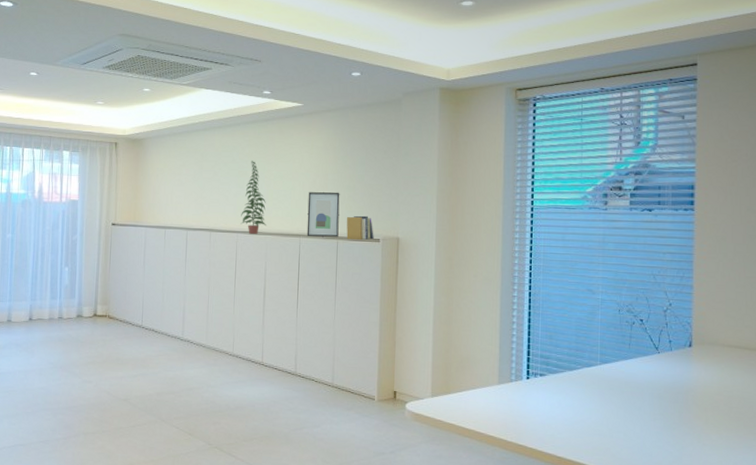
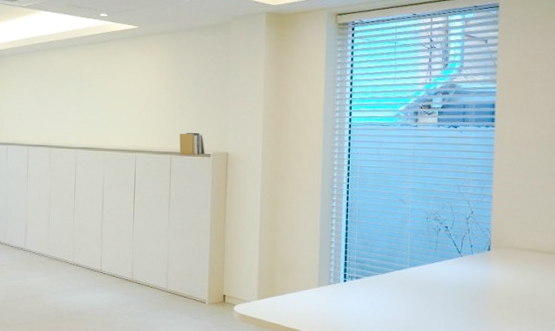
plant: present [240,161,266,235] -> none [79,80,104,151]
picture frame: present [306,191,340,238] -> none [142,109,173,153]

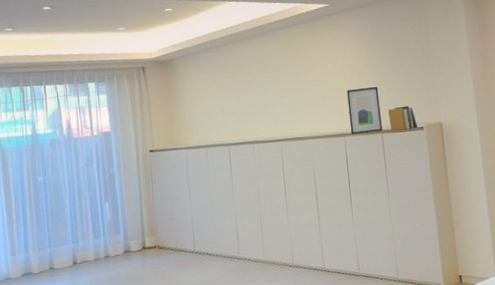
picture frame: none [142,109,173,153] -> present [346,86,383,134]

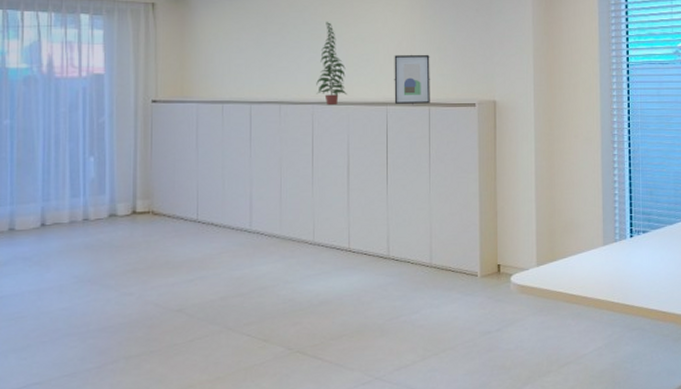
plant: none [282,67,309,141] -> present [316,22,347,106]
books: present [388,105,418,132] -> none [439,79,469,106]

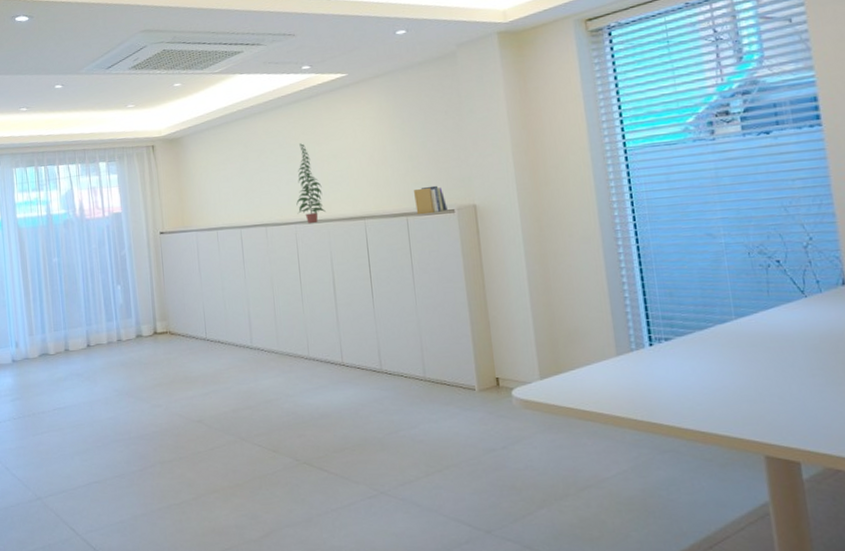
picture frame: present [394,54,430,105] -> none [367,164,407,217]
books: none [439,79,469,106] -> present [414,185,448,215]

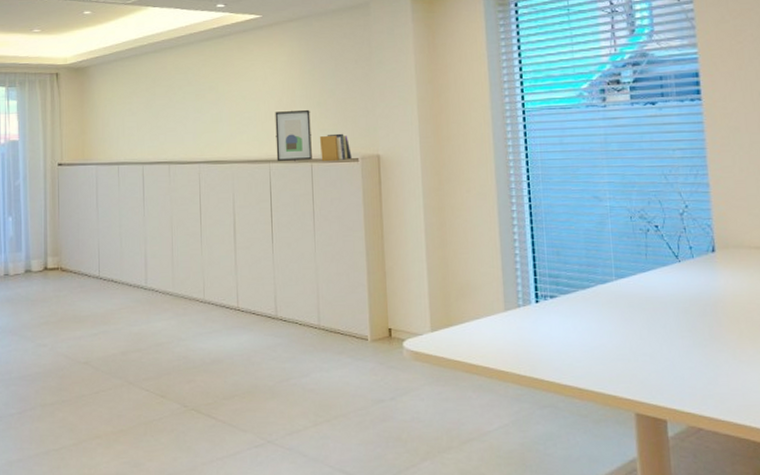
plant: present [296,143,326,224] -> none [202,82,231,165]
picture frame: none [367,164,407,217] -> present [275,109,312,162]

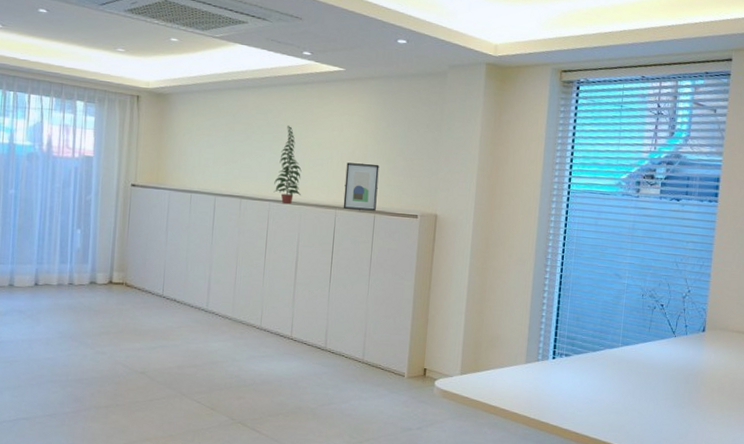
plant: none [202,82,231,165] -> present [273,126,302,205]
books: present [320,133,352,162] -> none [384,190,412,216]

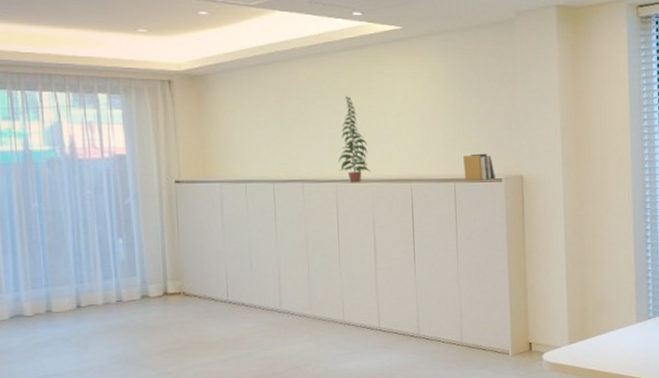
picture frame: present [343,162,380,211] -> none [417,128,455,181]
books: none [384,190,412,216] -> present [464,153,495,182]

